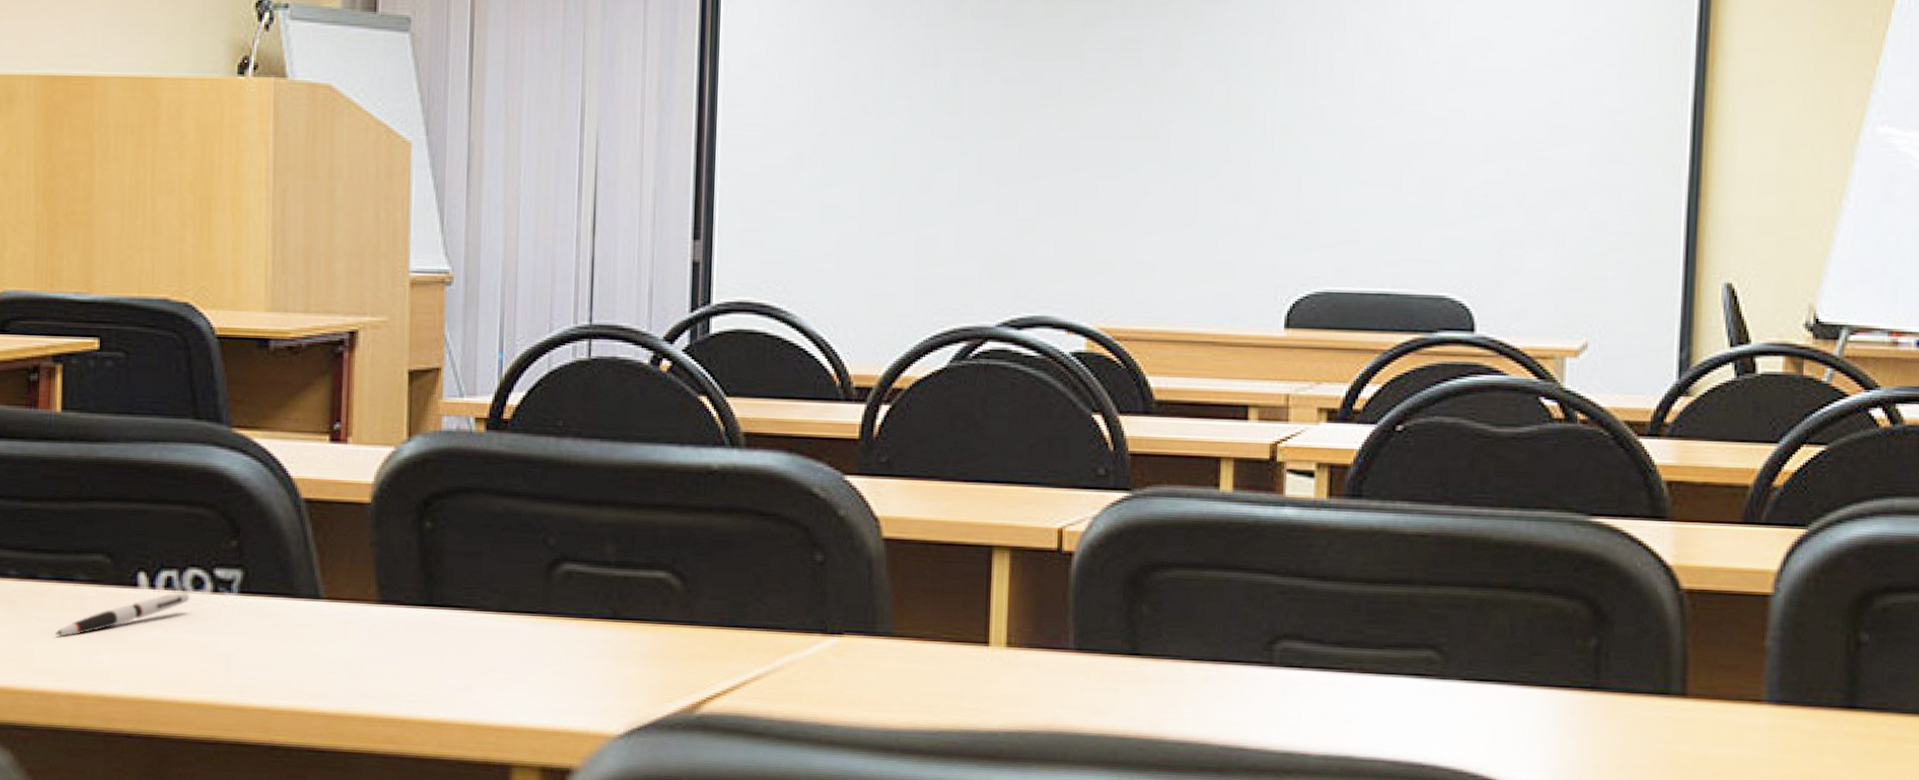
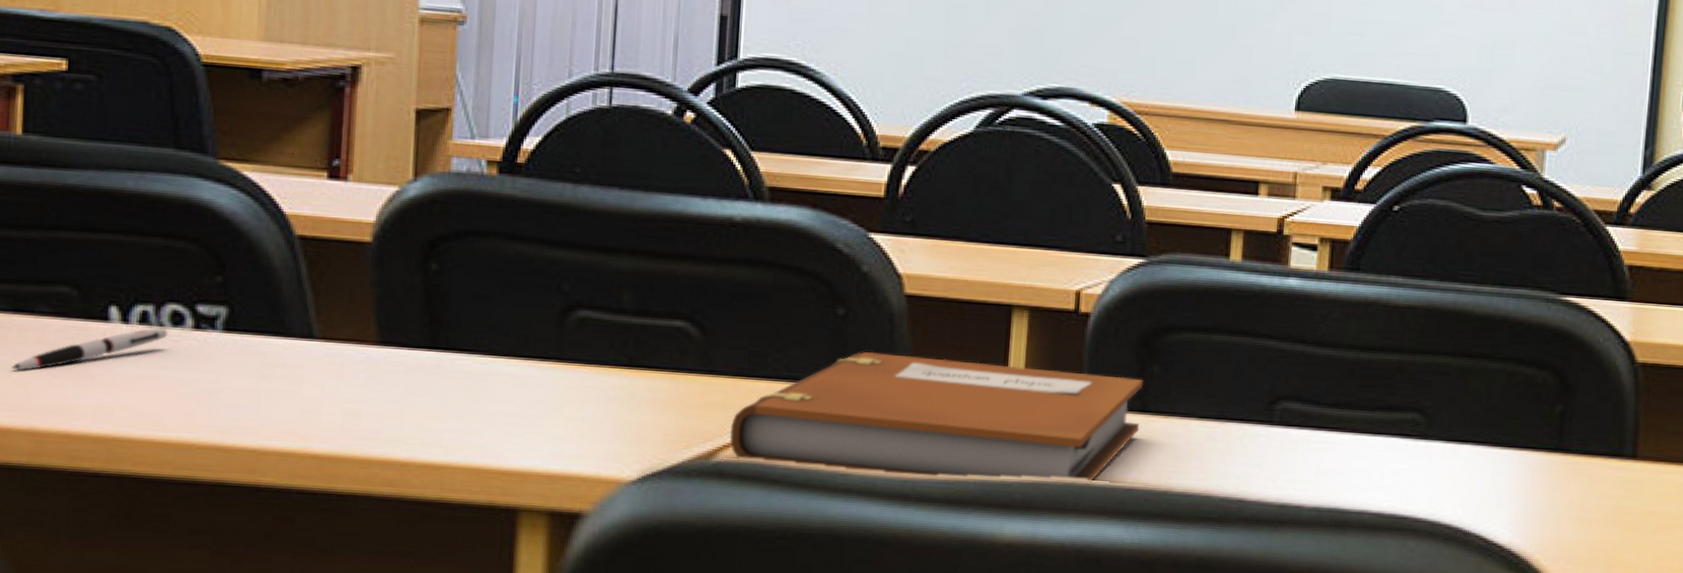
notebook: none [712,598,1133,731] -> present [729,351,1144,483]

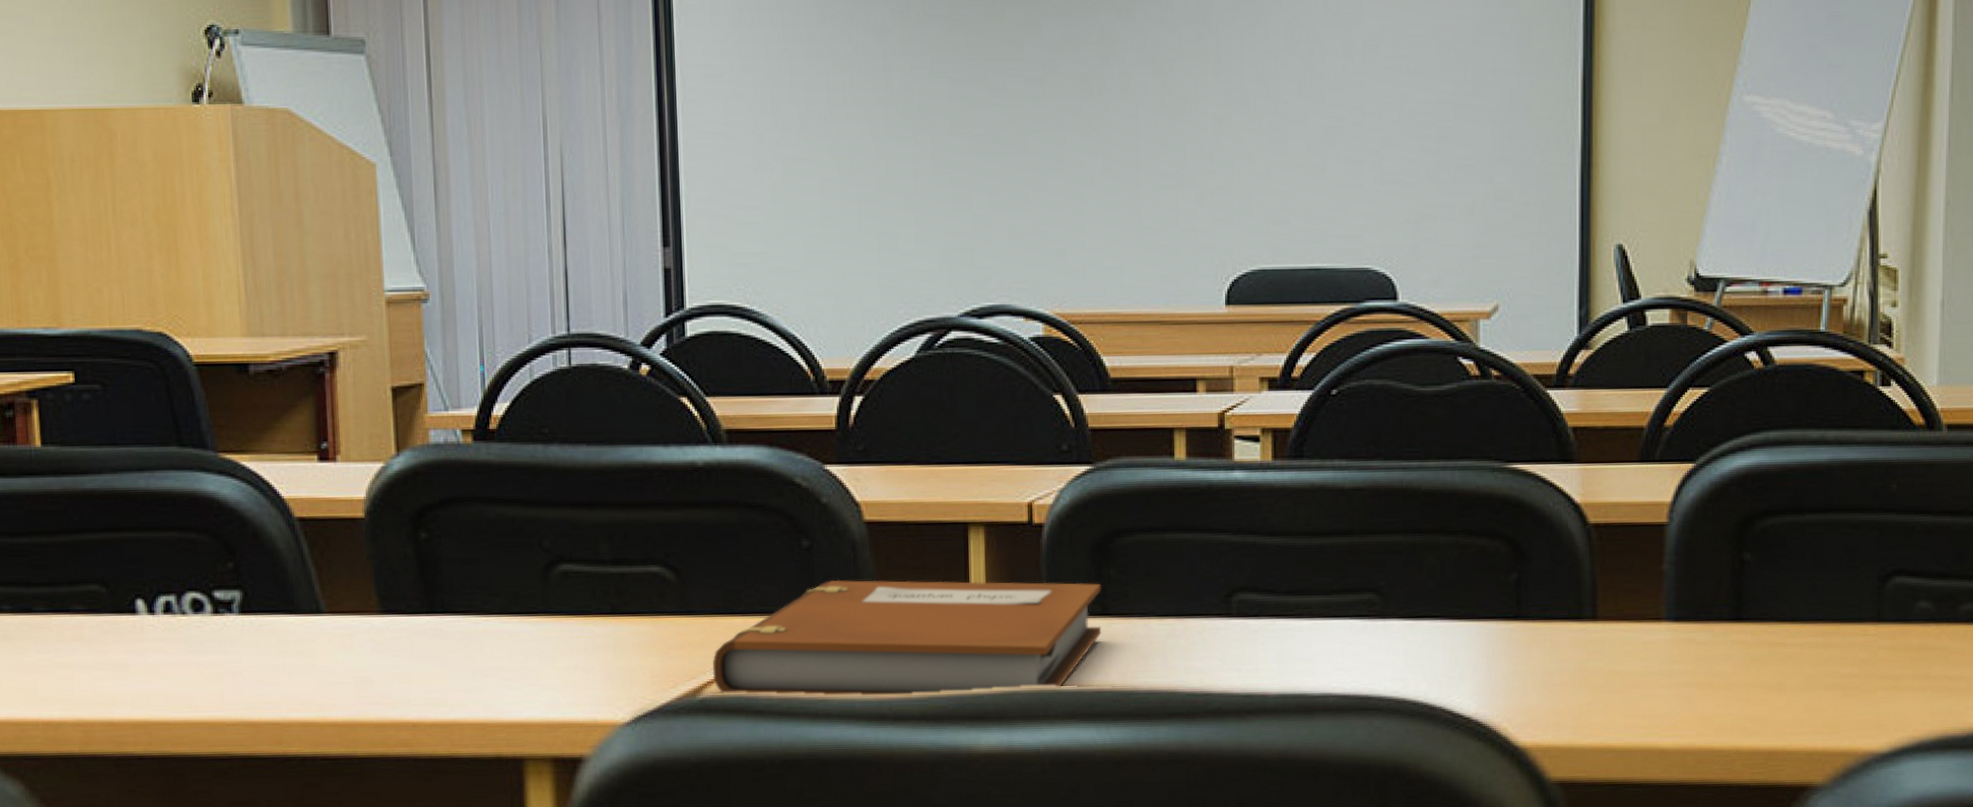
pen: present [11,327,168,370] -> none [55,616,191,666]

